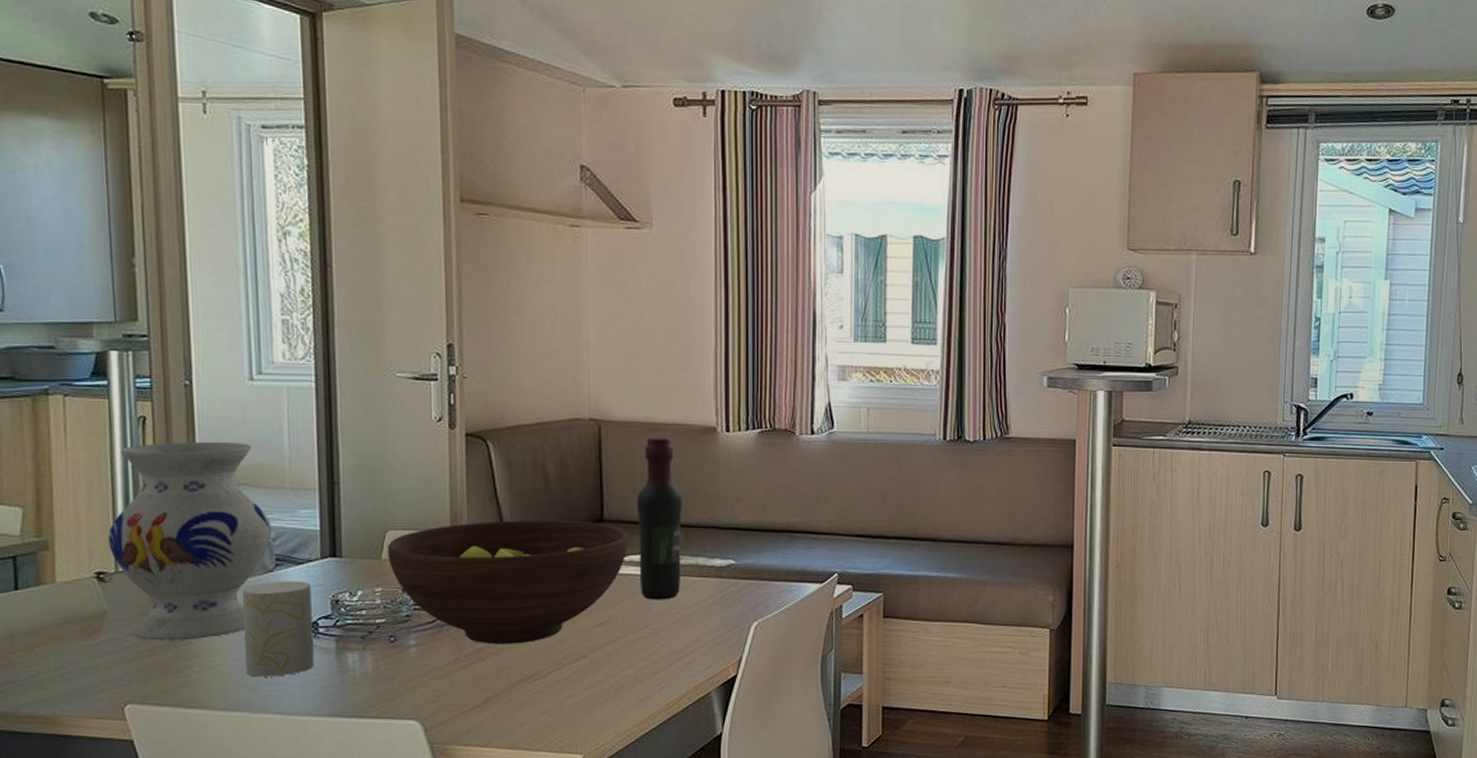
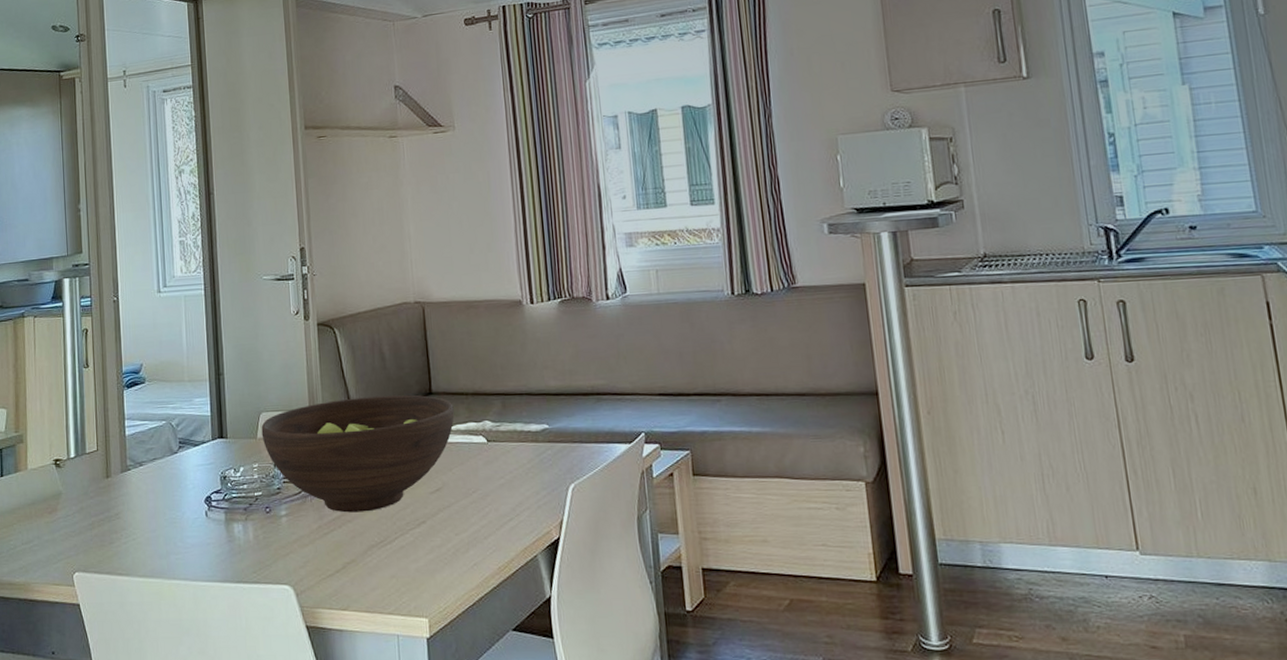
vase: present [108,441,272,641] -> none [62,345,176,517]
cup: present [242,581,314,677] -> none [156,460,209,547]
wine bottle: present [636,437,682,600] -> none [458,313,502,466]

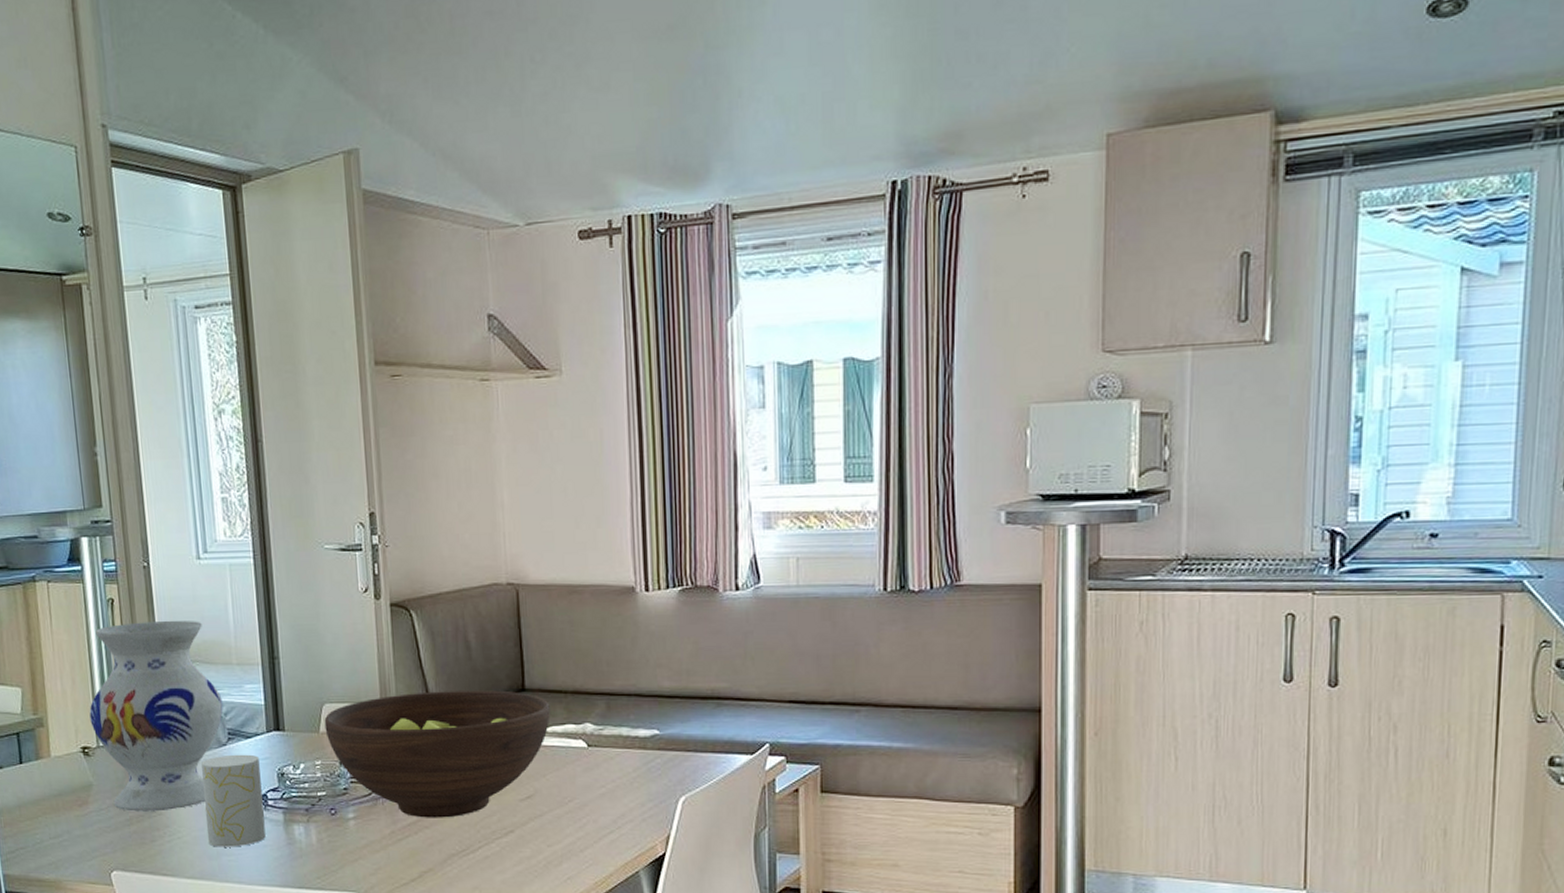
vase: none [62,345,176,517] -> present [89,620,224,812]
cup: none [156,460,209,547] -> present [201,754,266,847]

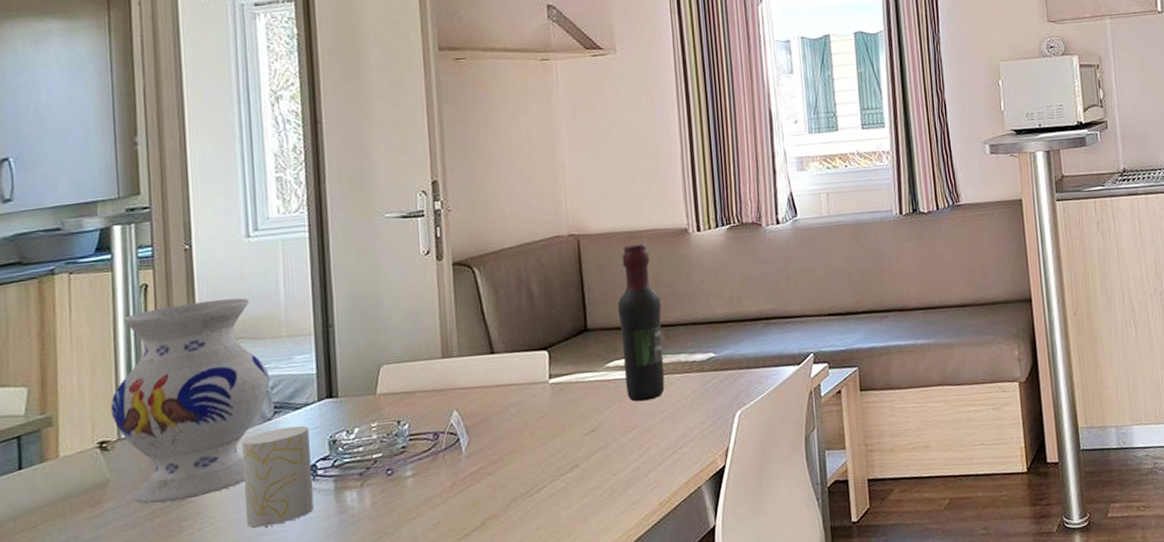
fruit bowl: present [324,690,550,818] -> none [382,332,613,466]
wine bottle: none [556,600,605,773] -> present [617,243,665,402]

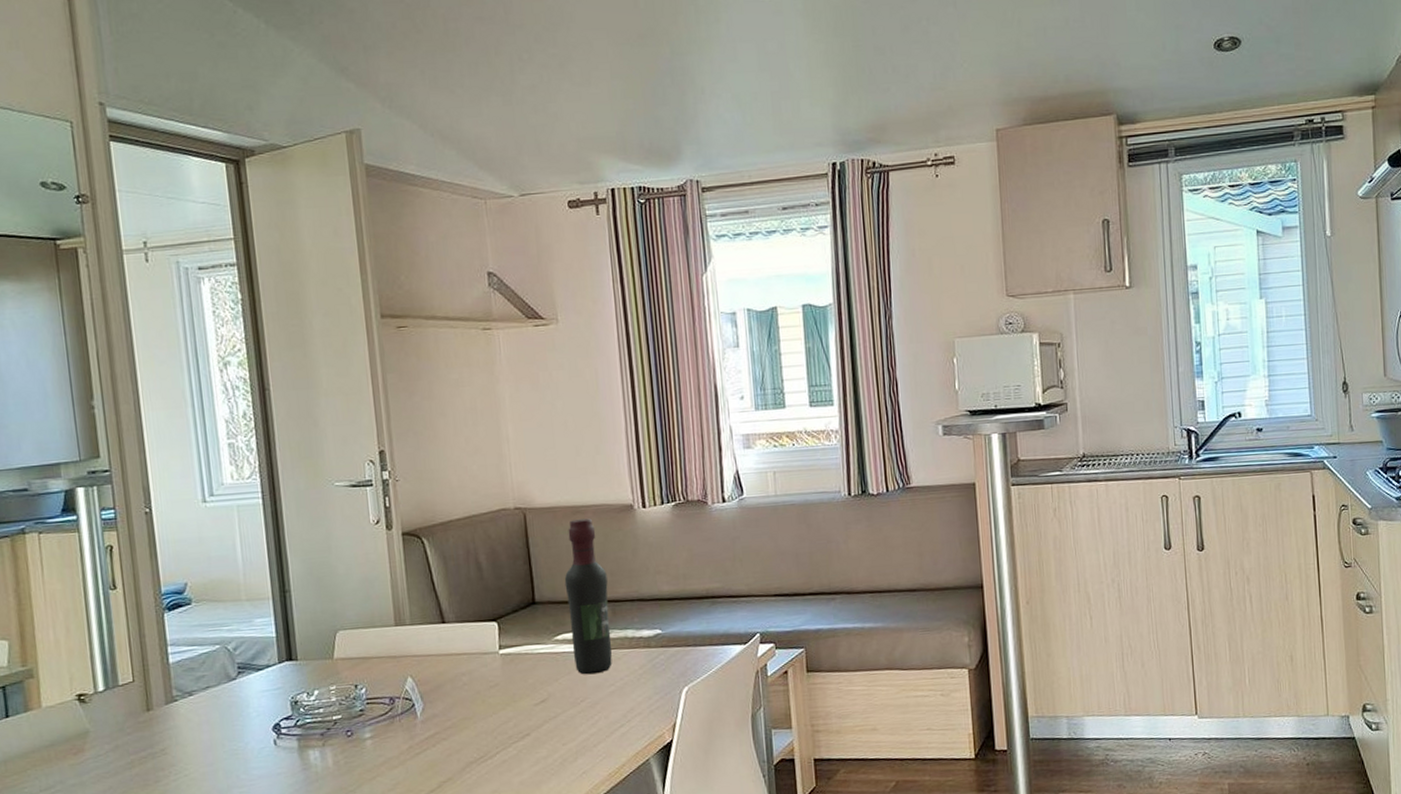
vase: present [111,298,270,504] -> none [85,561,233,755]
cup: present [242,425,314,528] -> none [209,685,280,781]

